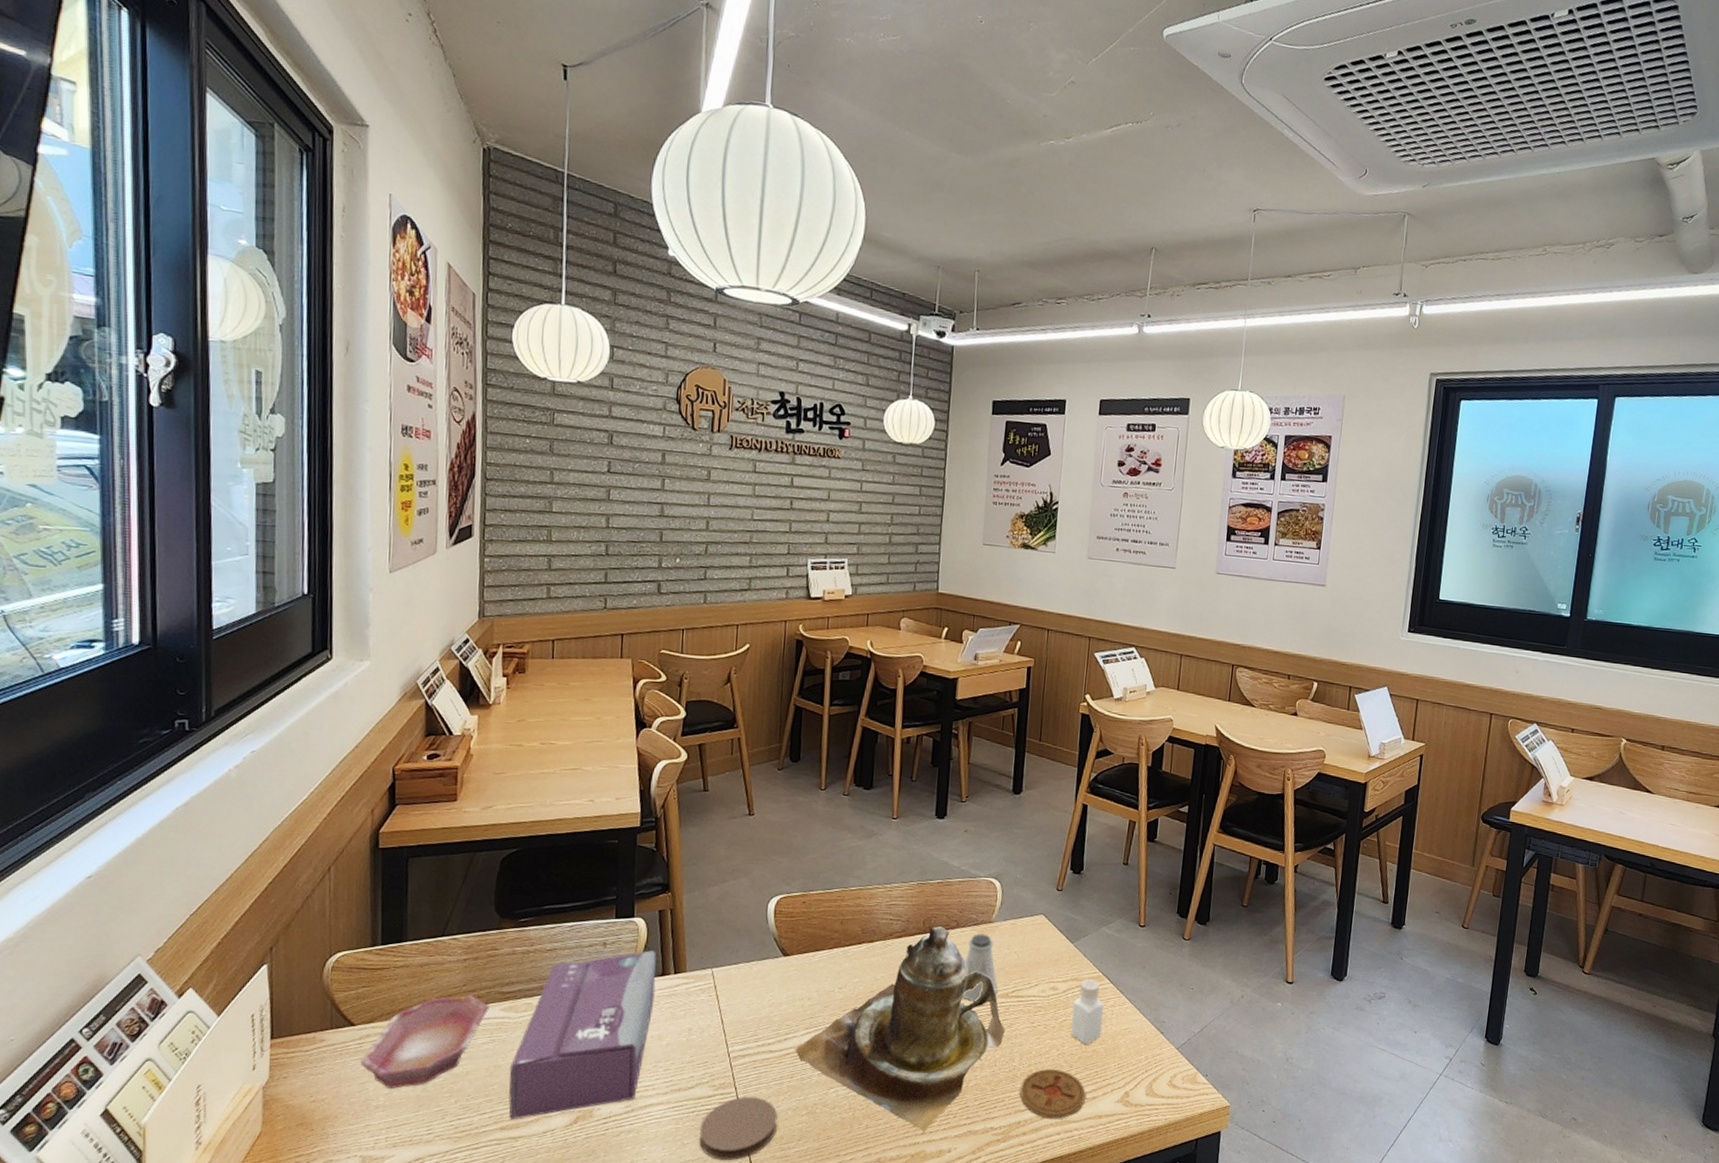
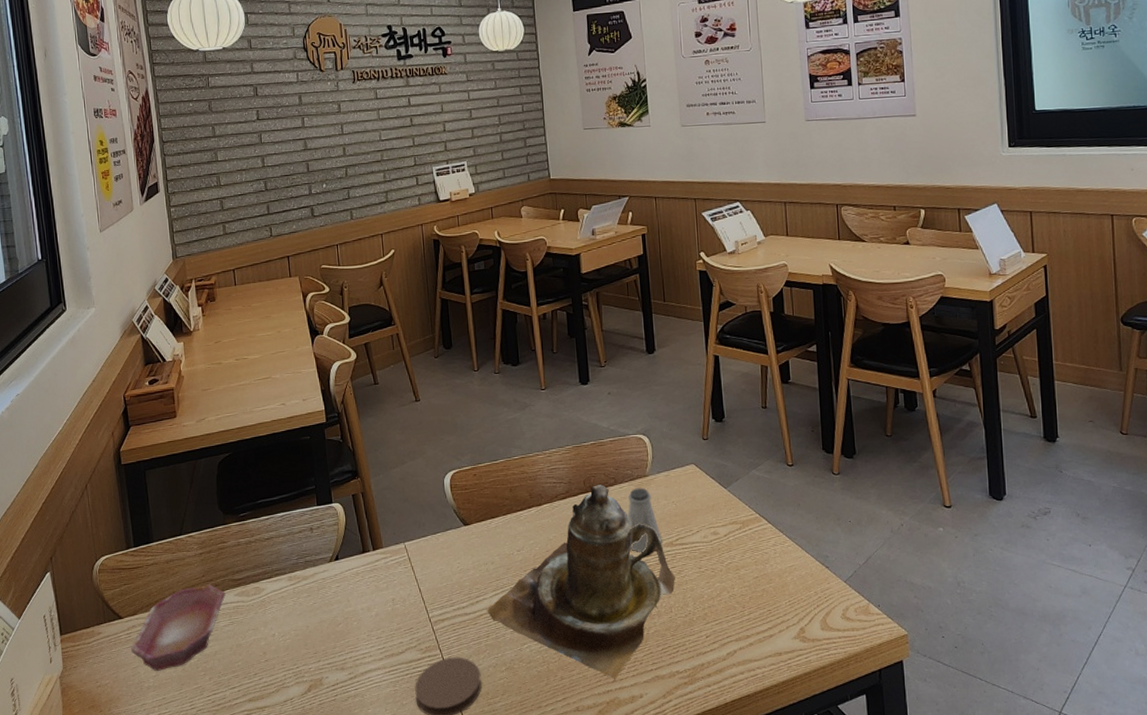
tissue box: present [508,951,656,1120] -> none [249,531,360,692]
coaster: present [1020,1069,1086,1119] -> none [698,611,762,659]
pepper shaker: present [1071,978,1104,1045] -> none [735,520,768,585]

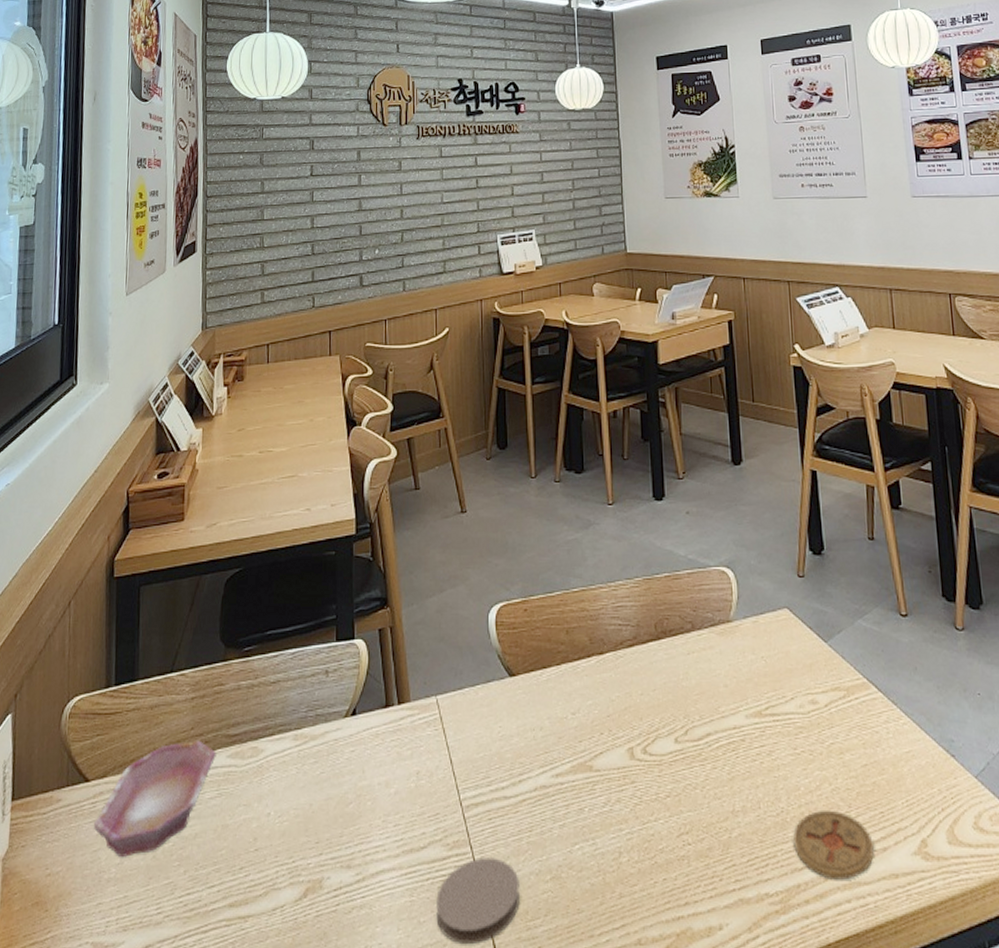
teapot: present [487,485,675,679] -> none [531,630,765,901]
saltshaker: present [627,488,662,553] -> none [706,636,749,724]
coaster: none [698,611,762,659] -> present [793,811,874,880]

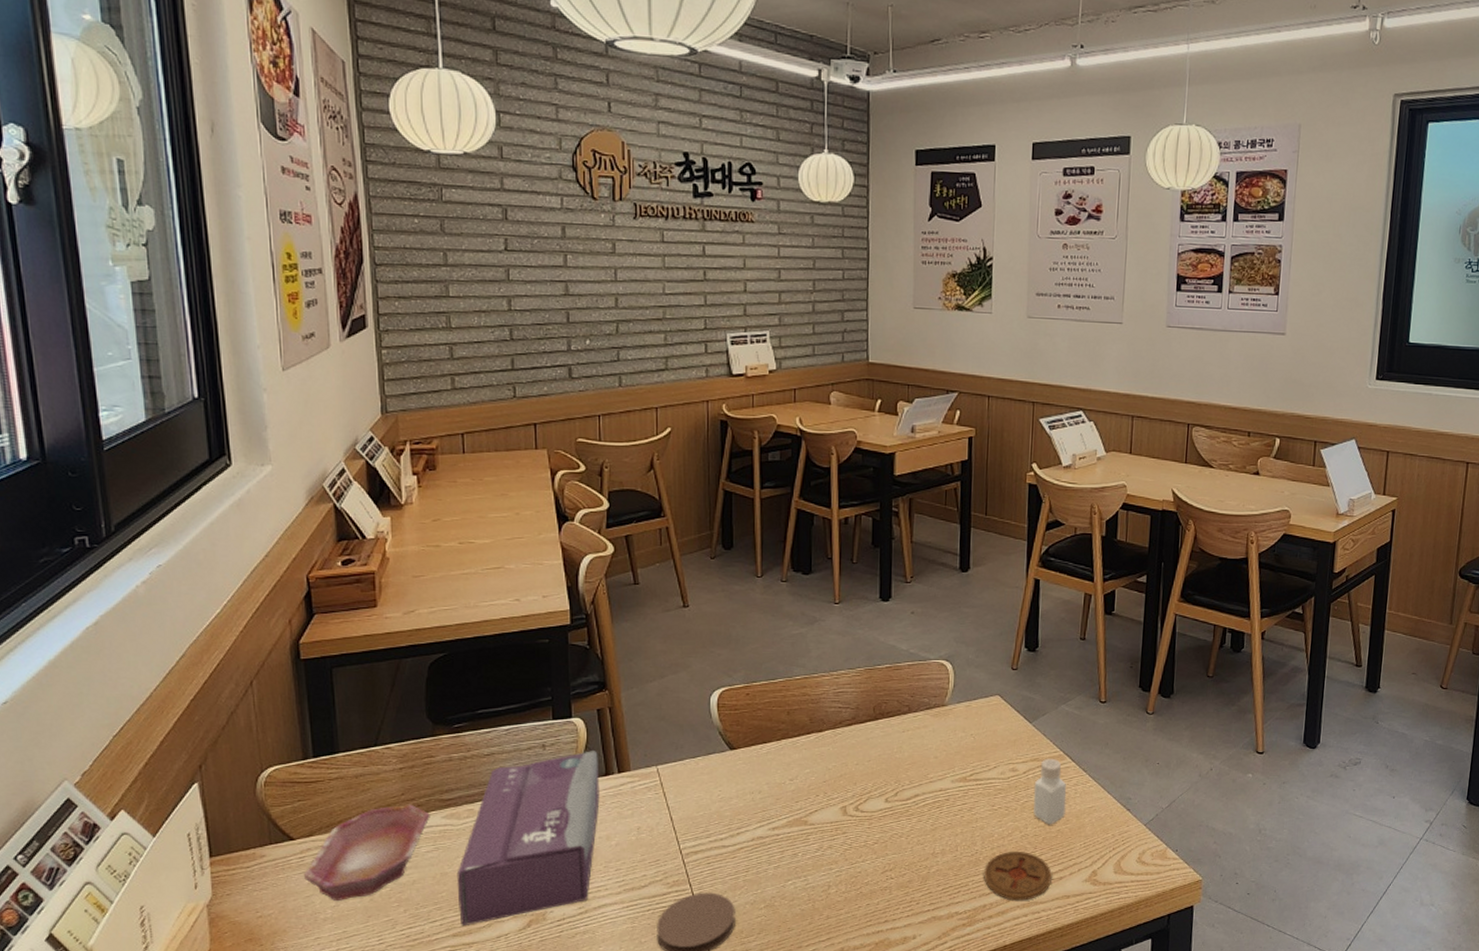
tissue box: none [237,678,380,894] -> present [456,751,600,927]
pepper shaker: none [838,687,880,775] -> present [1033,758,1067,825]

